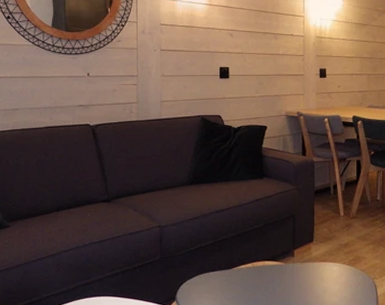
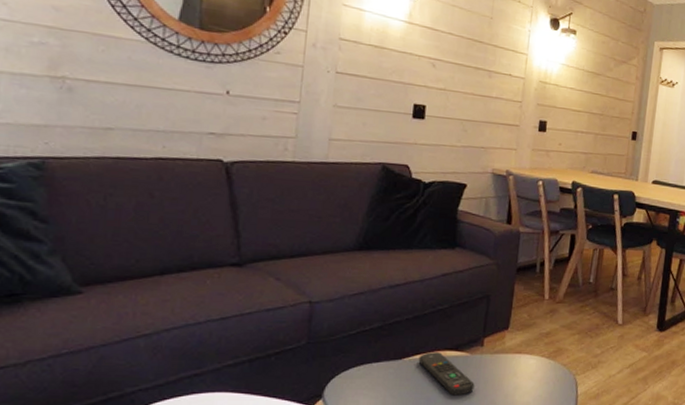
remote control: none [244,263,291,298] -> present [418,352,475,396]

